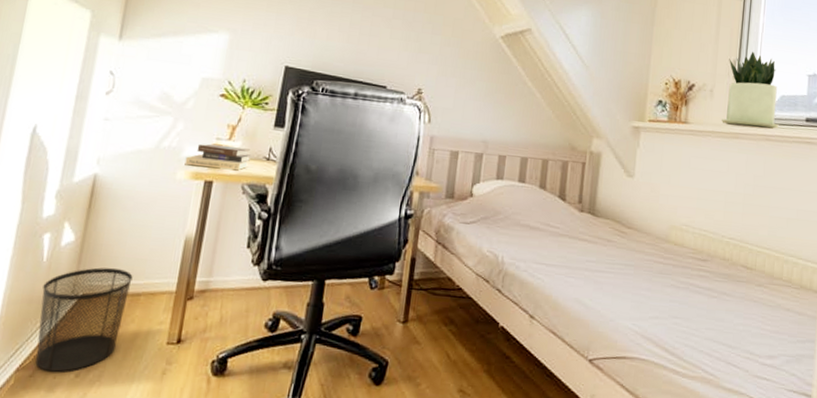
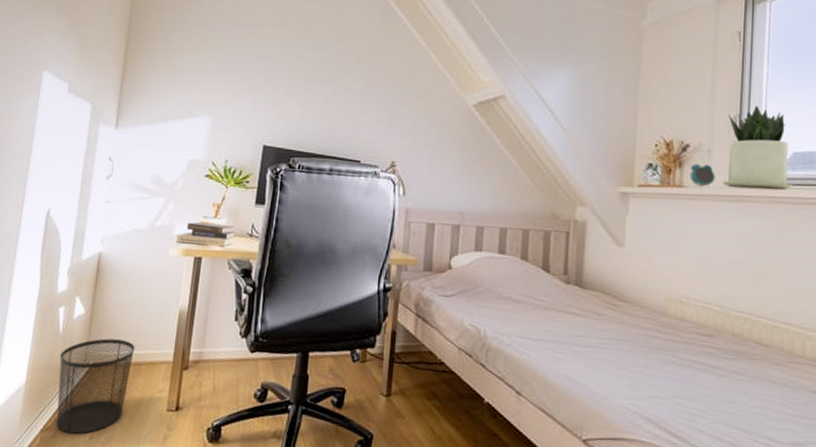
alarm clock: none [693,99,716,126] -> present [689,160,715,189]

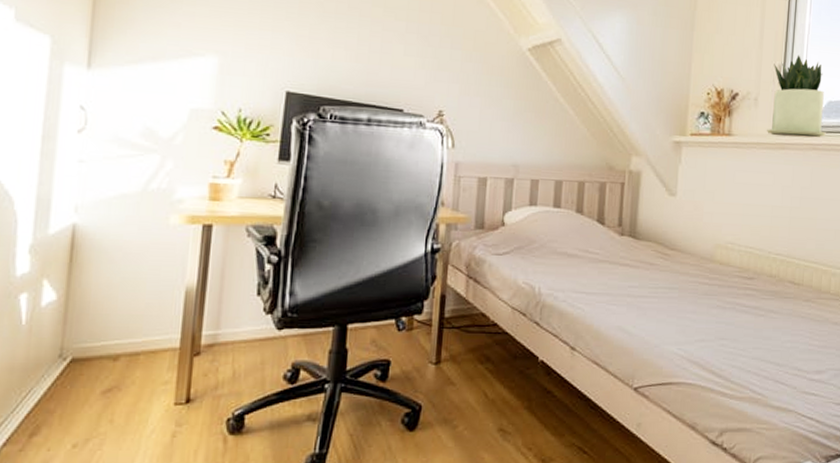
waste bin: present [56,338,135,434] -> none [24,327,129,444]
books: present [176,222,235,247] -> none [178,183,254,212]
alarm clock: present [689,160,715,189] -> none [737,109,760,137]

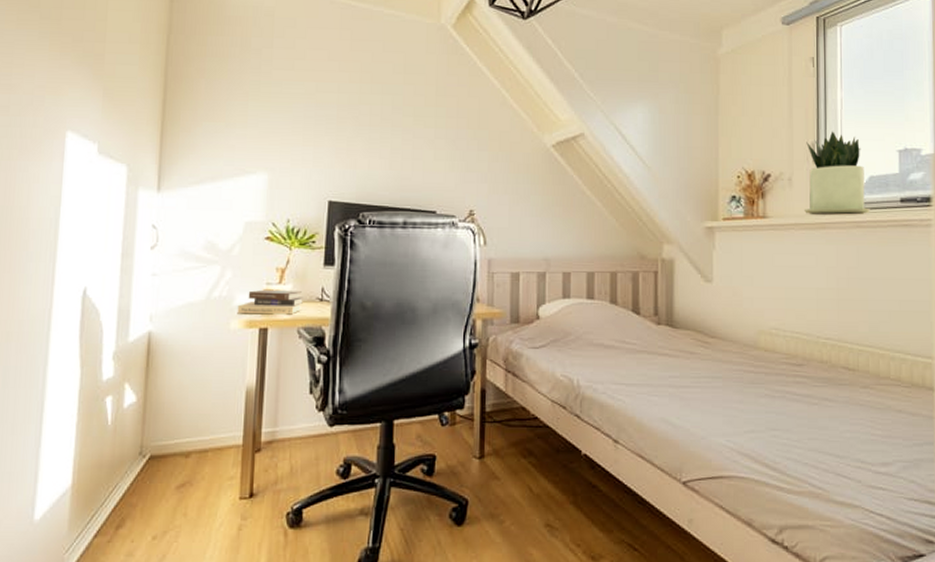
books: none [178,183,254,212] -> present [237,289,303,315]

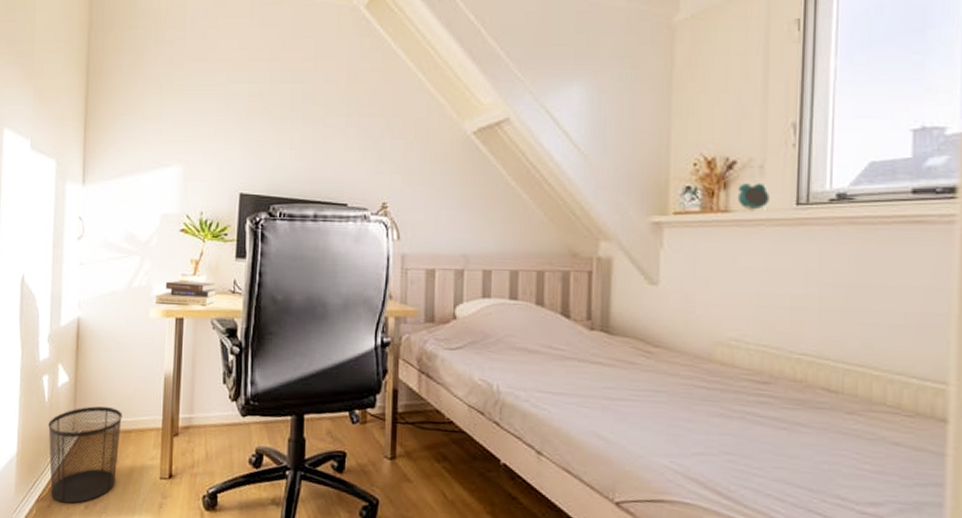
waste bin: none [111,426,198,535] -> present [48,406,122,504]
alarm clock: none [772,190,797,218] -> present [737,179,769,212]
planter: present [803,131,871,216] -> none [778,108,871,210]

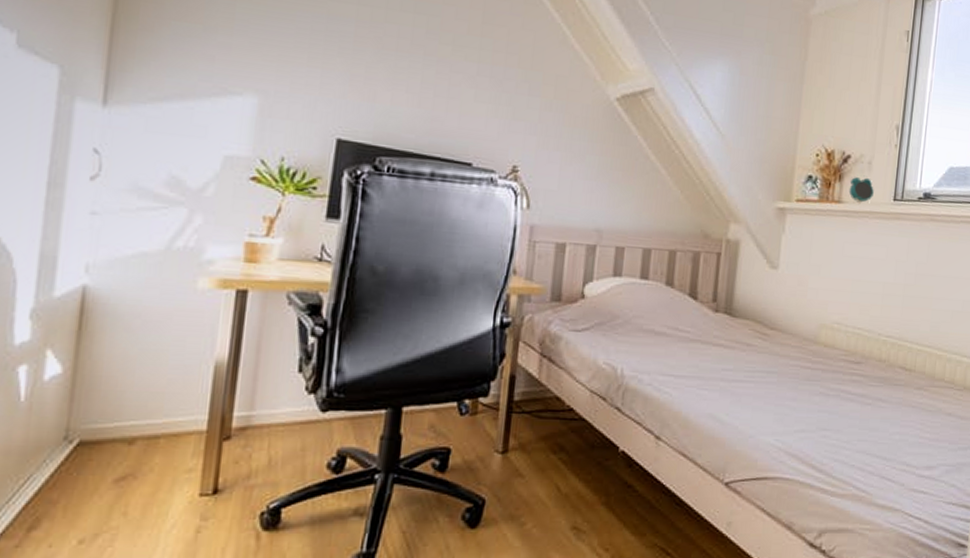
waste bin: present [48,406,122,504] -> none [21,405,147,539]
books: present [155,280,216,306] -> none [207,241,297,276]

